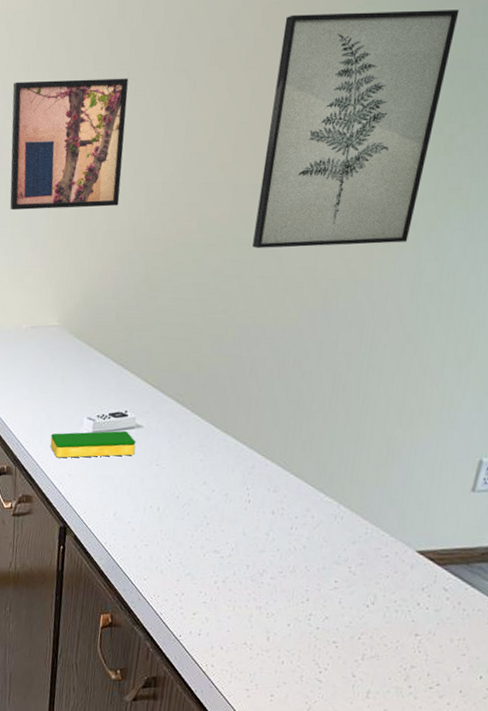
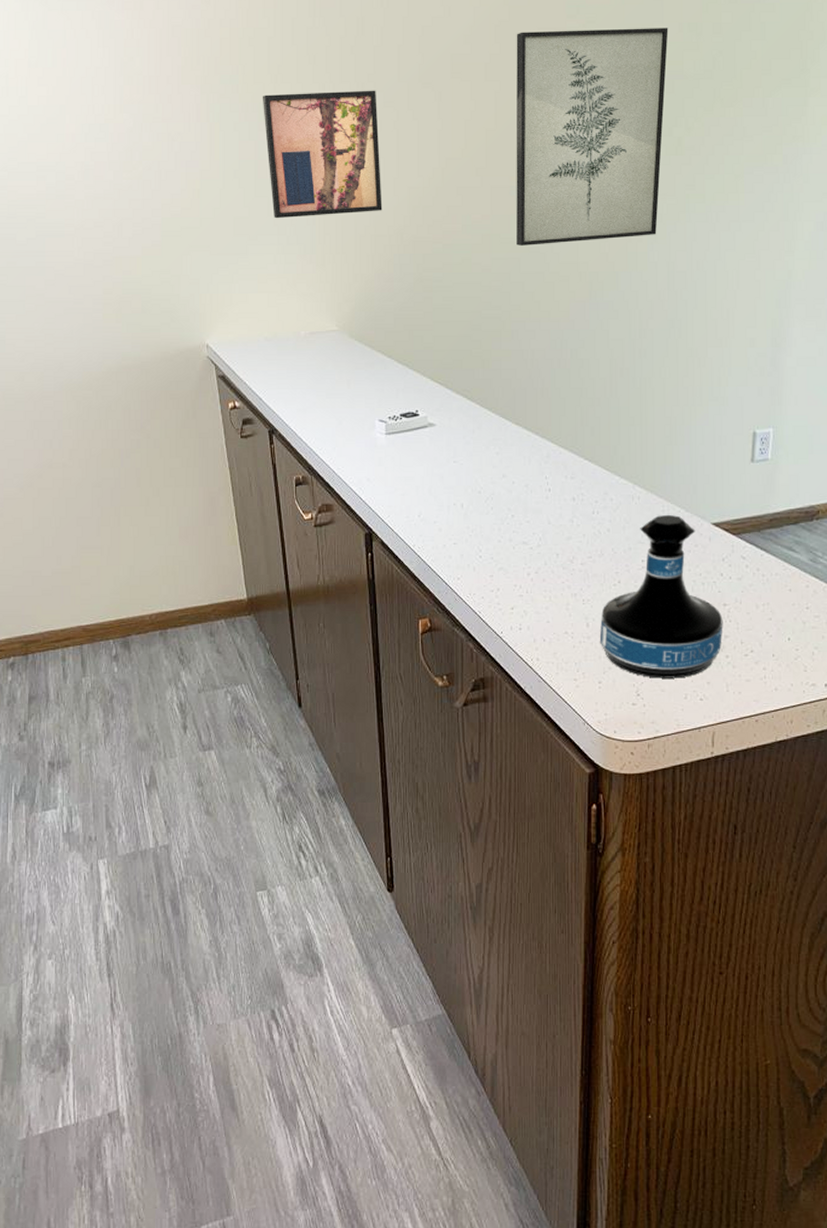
dish sponge: present [50,430,136,458] -> none [344,430,431,463]
tequila bottle: none [278,537,412,702] -> present [600,514,723,678]

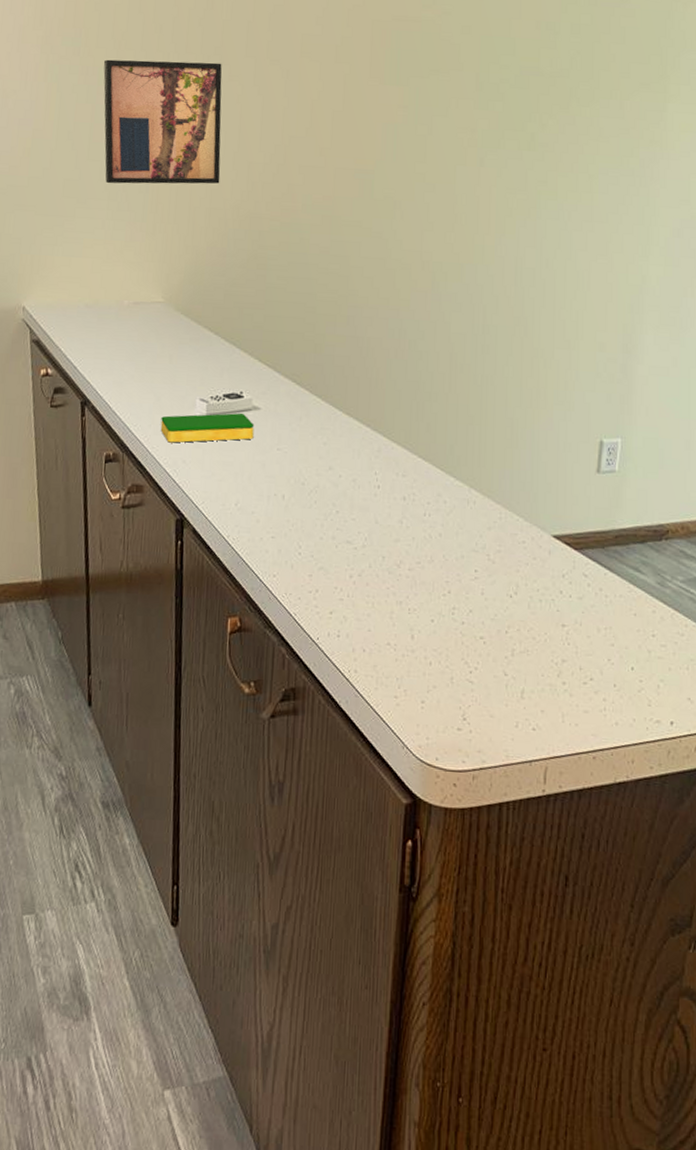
dish sponge: none [344,430,431,463] -> present [160,412,255,443]
wall art: present [516,28,669,246] -> none [358,17,526,231]
tequila bottle: present [600,514,723,678] -> none [426,522,561,704]

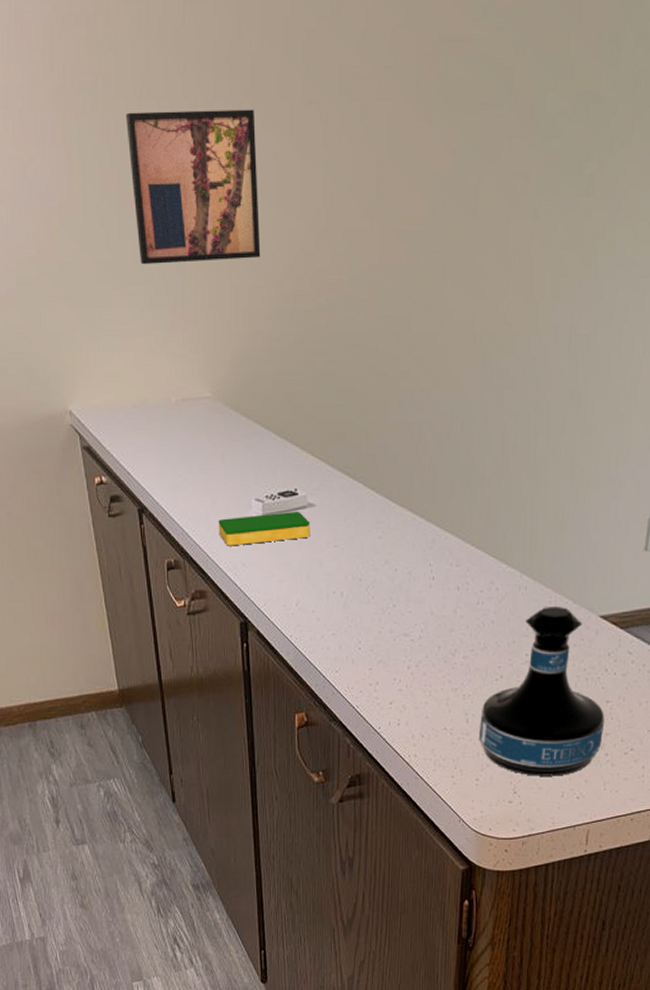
tequila bottle: none [426,522,561,704] -> present [479,606,605,776]

